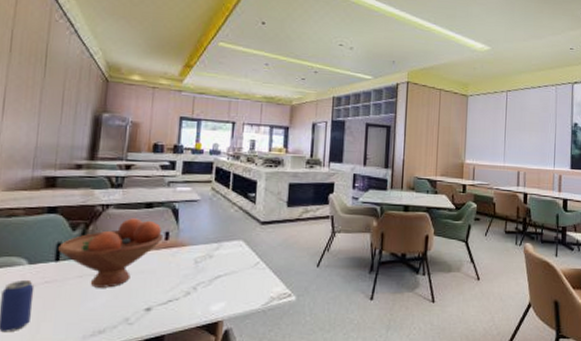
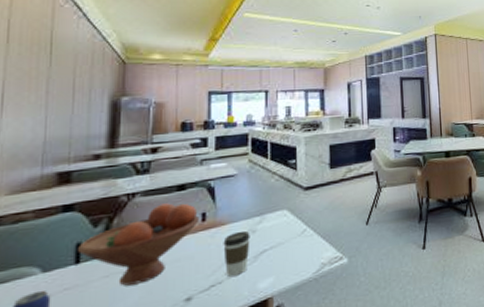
coffee cup: none [182,254,207,295] -> present [223,230,250,277]

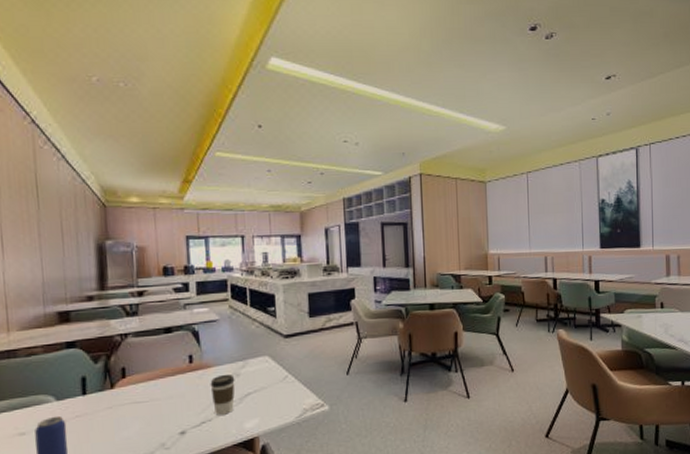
fruit bowl: present [78,203,200,286] -> none [83,344,187,417]

